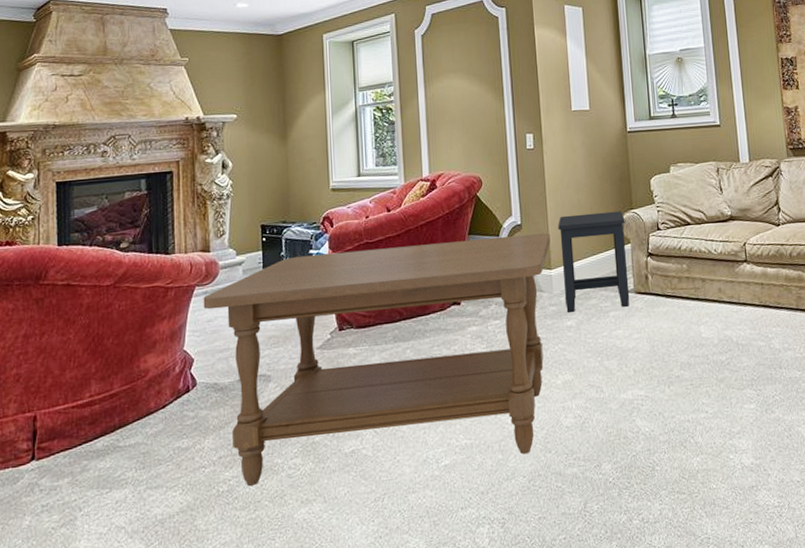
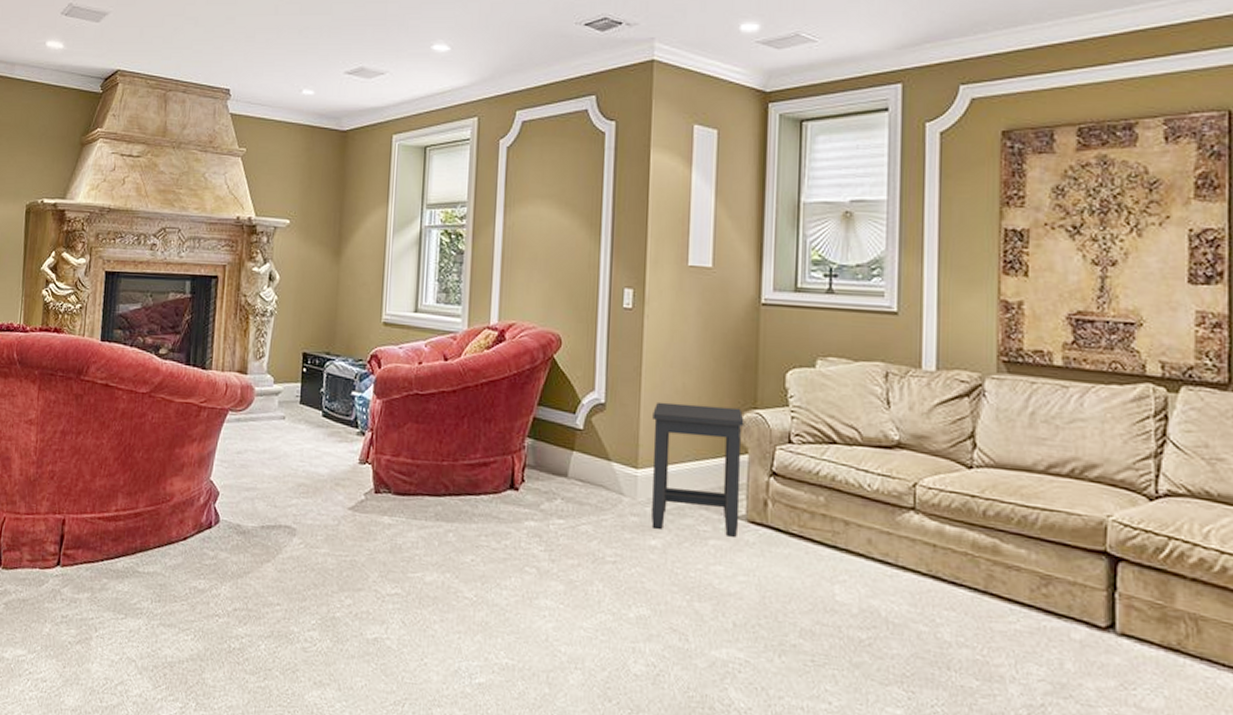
coffee table: present [203,232,551,486] -> none [234,395,641,695]

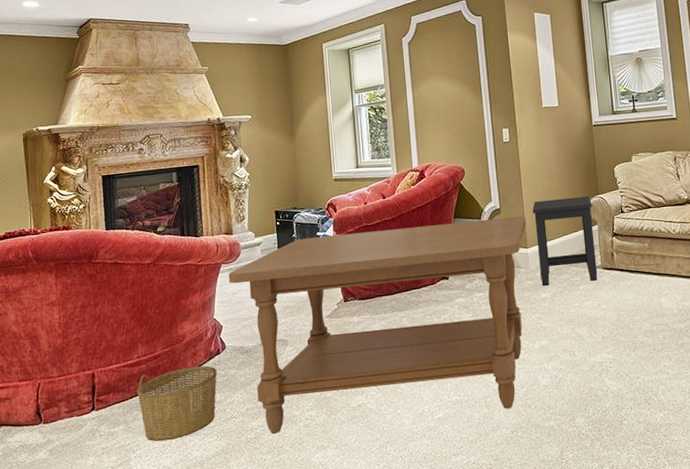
basket: none [109,534,206,626] -> present [137,365,218,442]
coffee table: none [234,395,641,695] -> present [228,216,526,434]

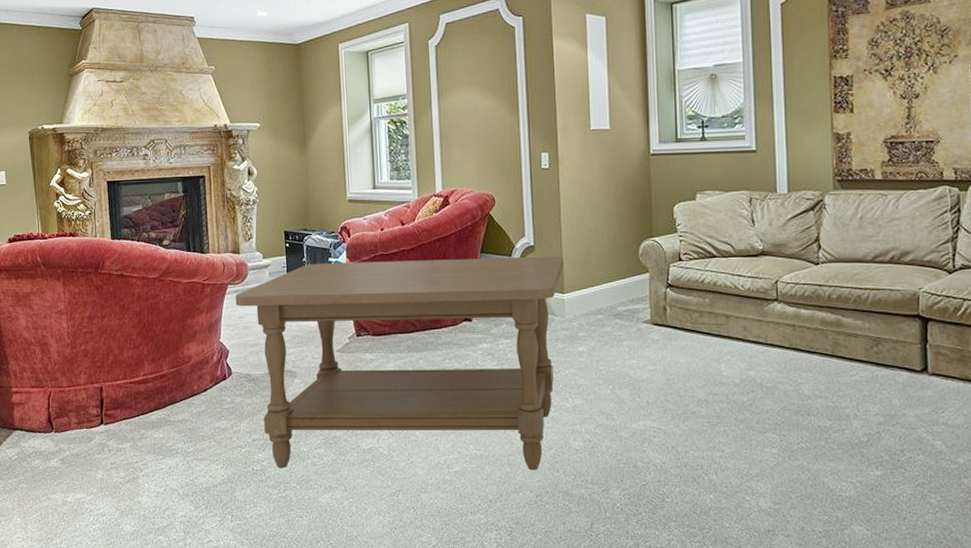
basket: present [137,365,218,442] -> none [143,391,224,463]
side table: present [532,196,598,286] -> none [572,238,646,338]

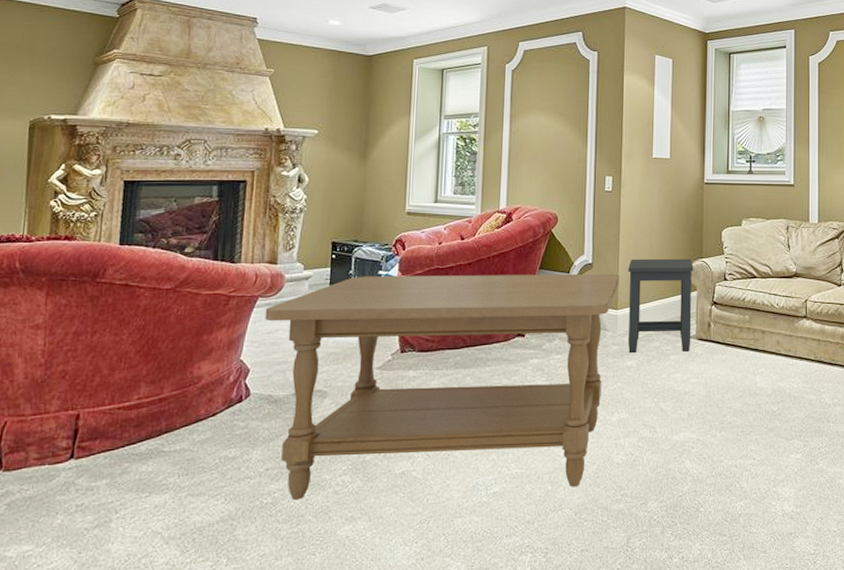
side table: none [572,238,646,338] -> present [628,258,694,353]

